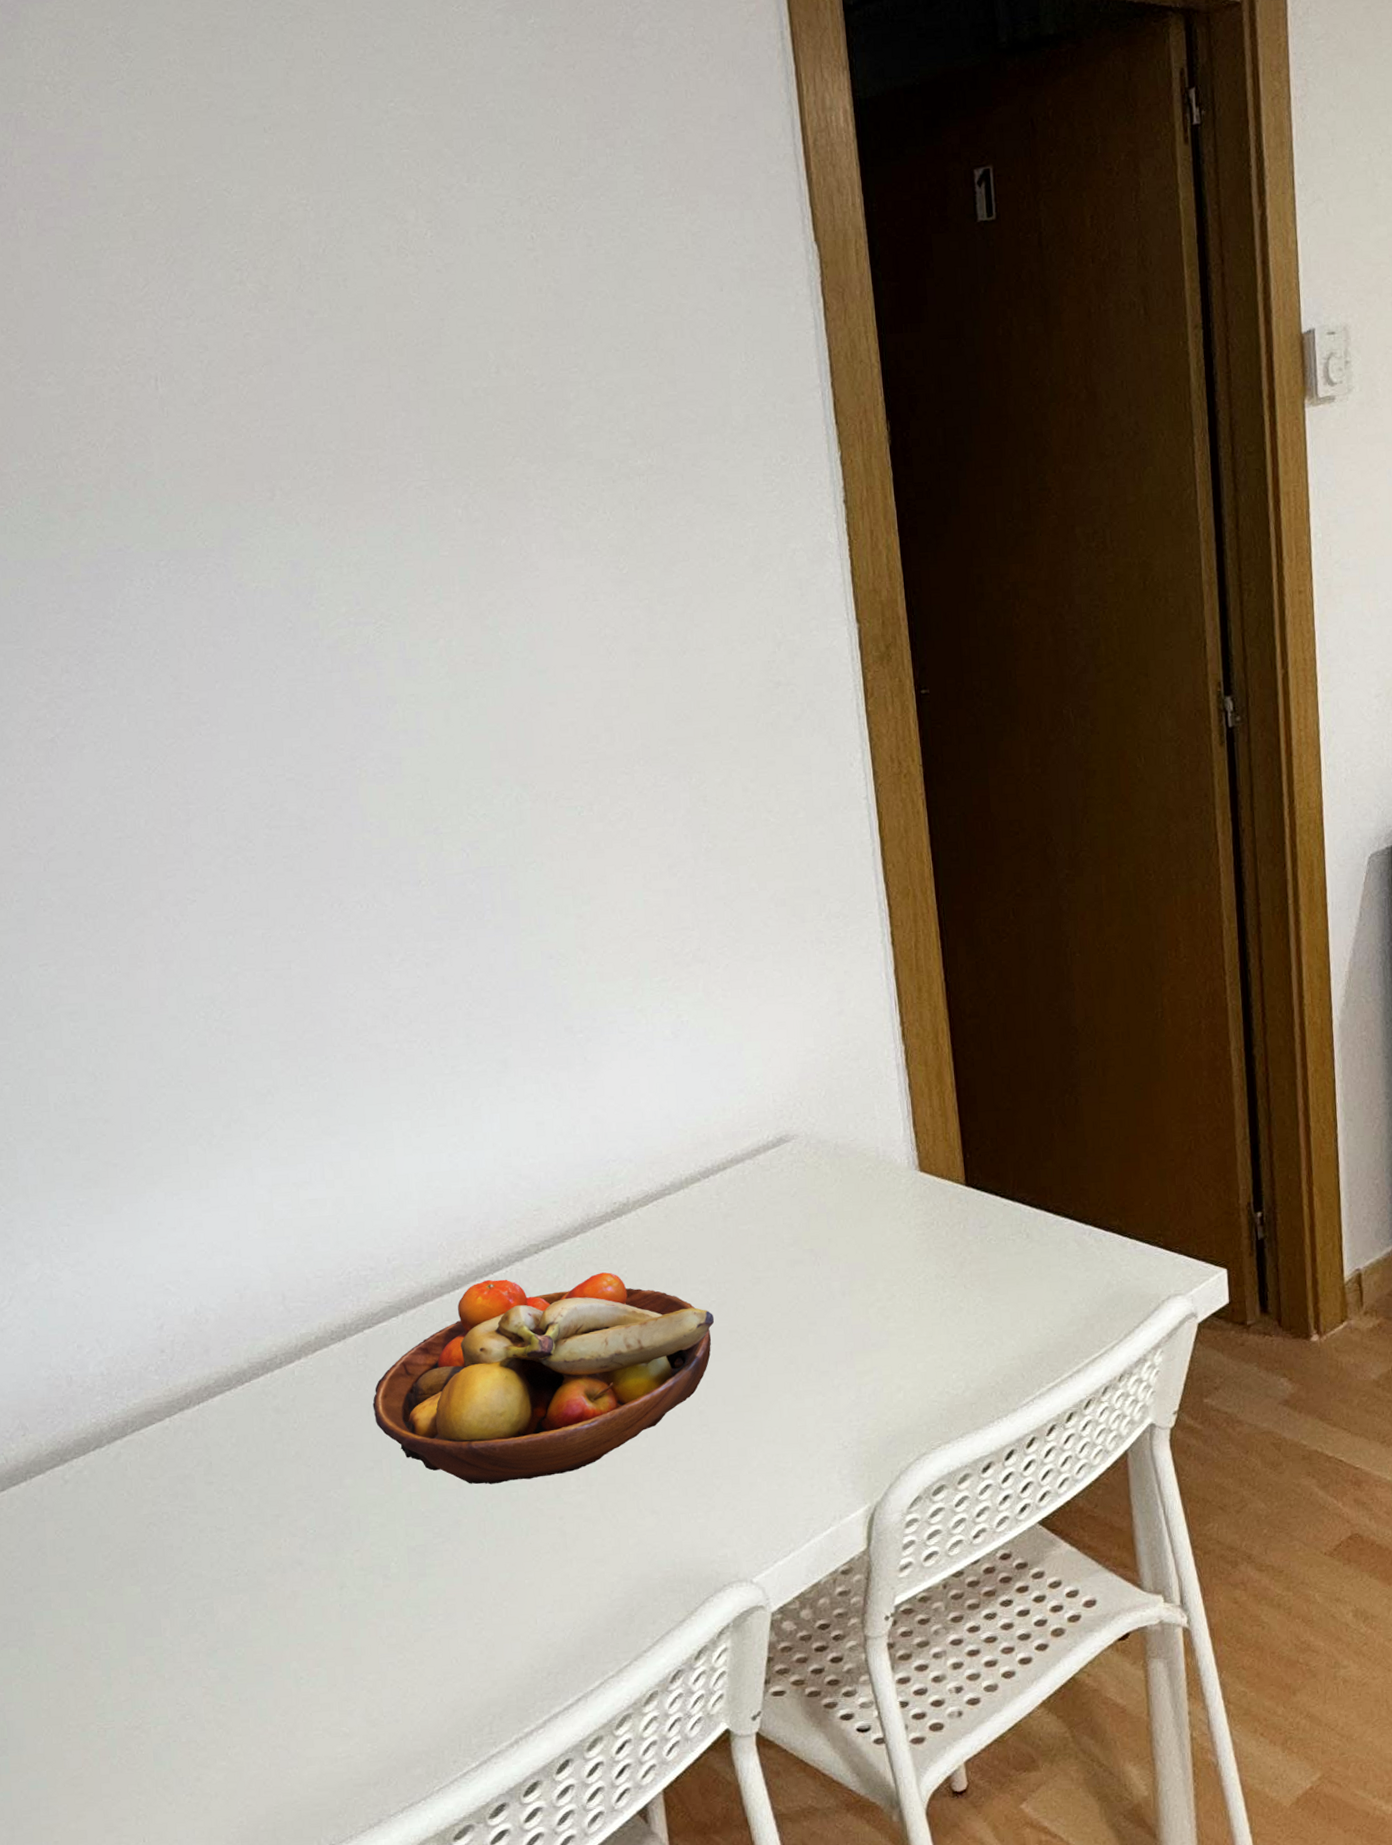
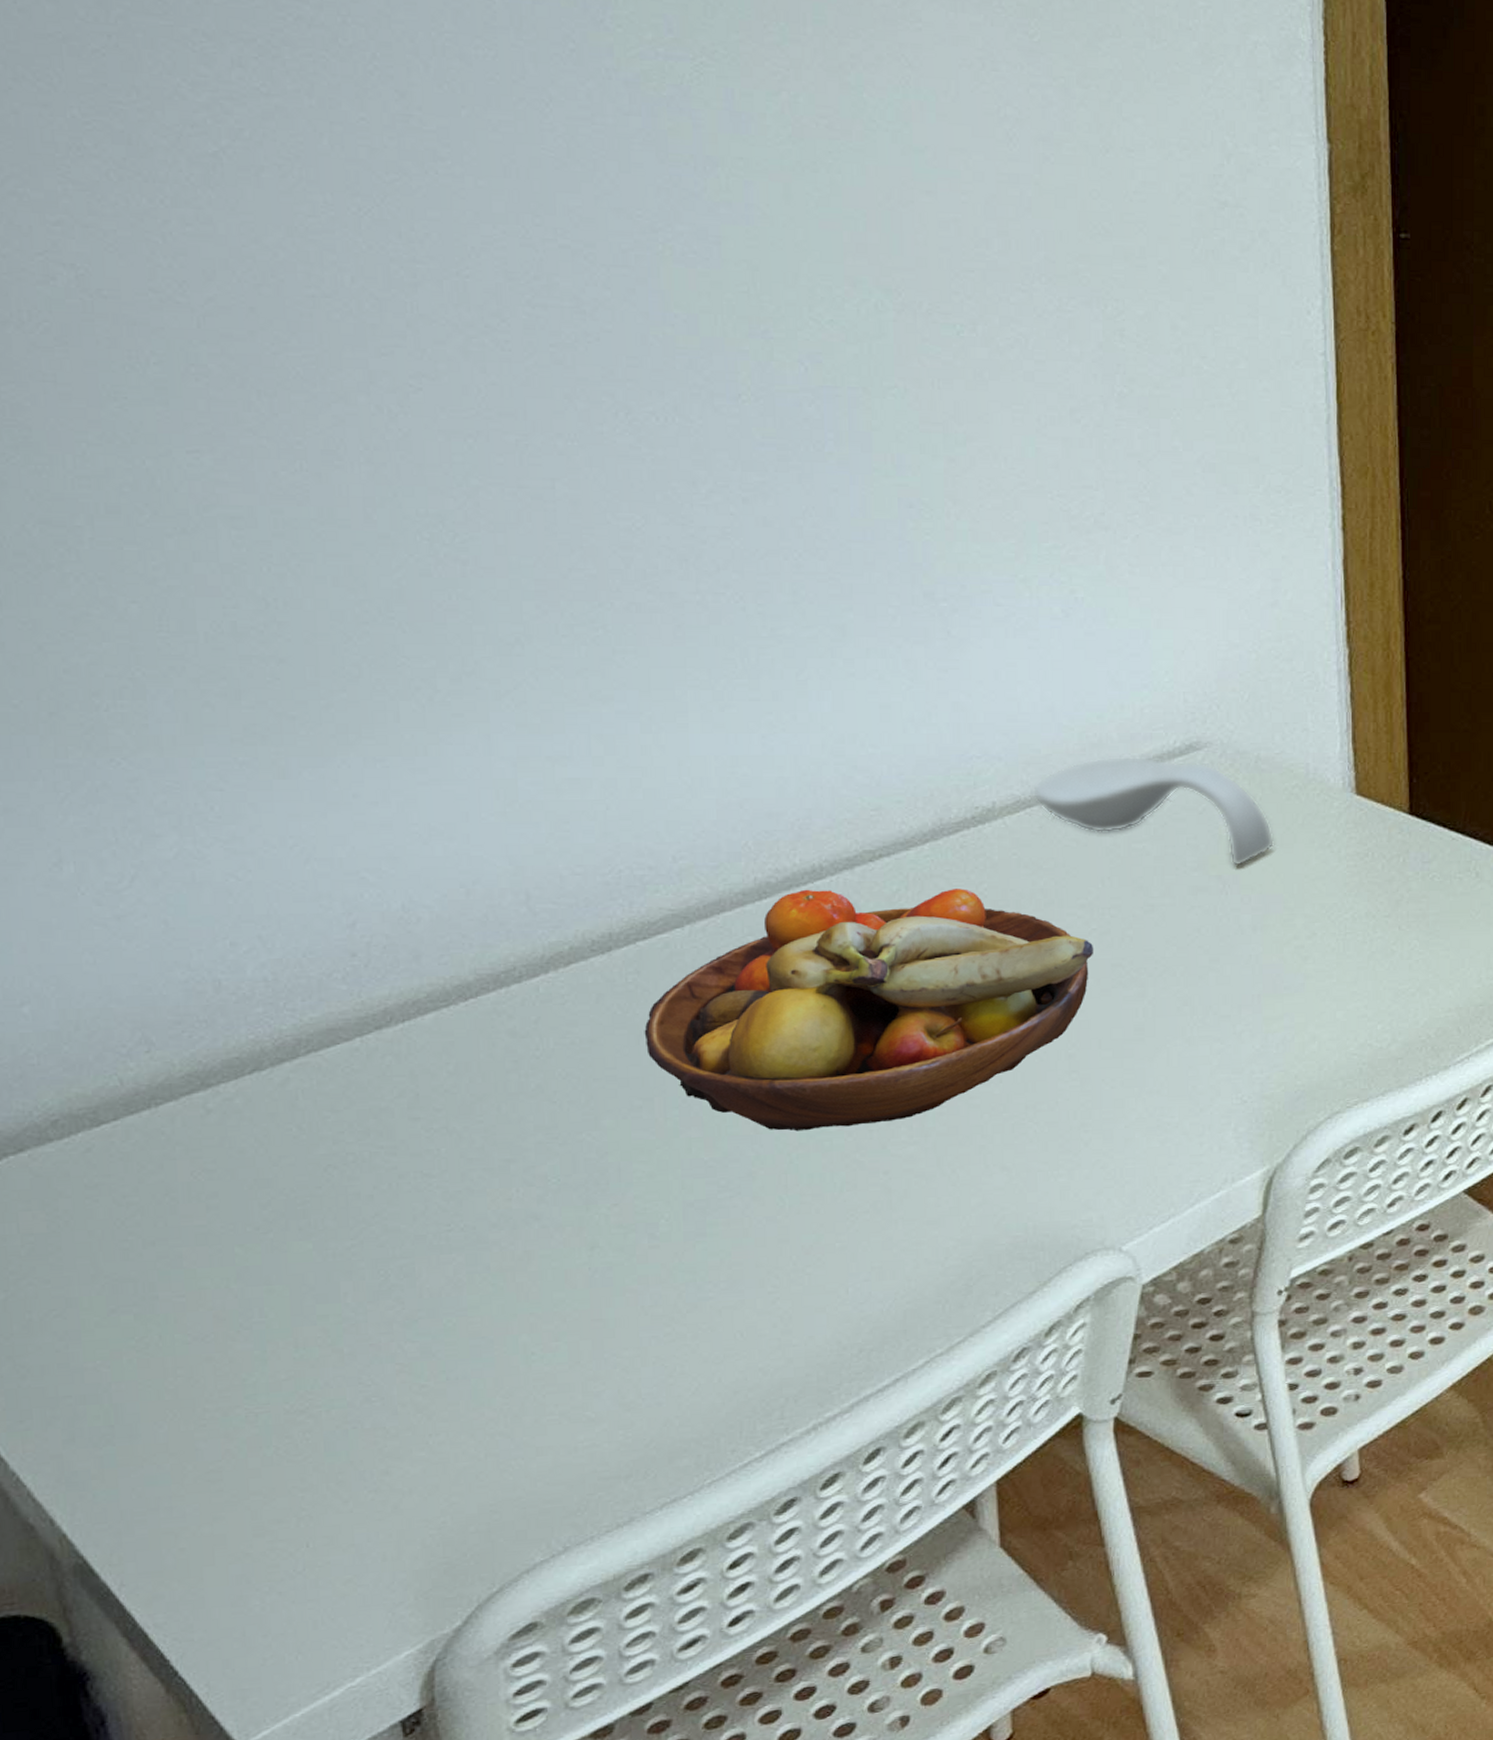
spoon rest: none [657,1150,855,1241] -> present [1032,756,1275,867]

